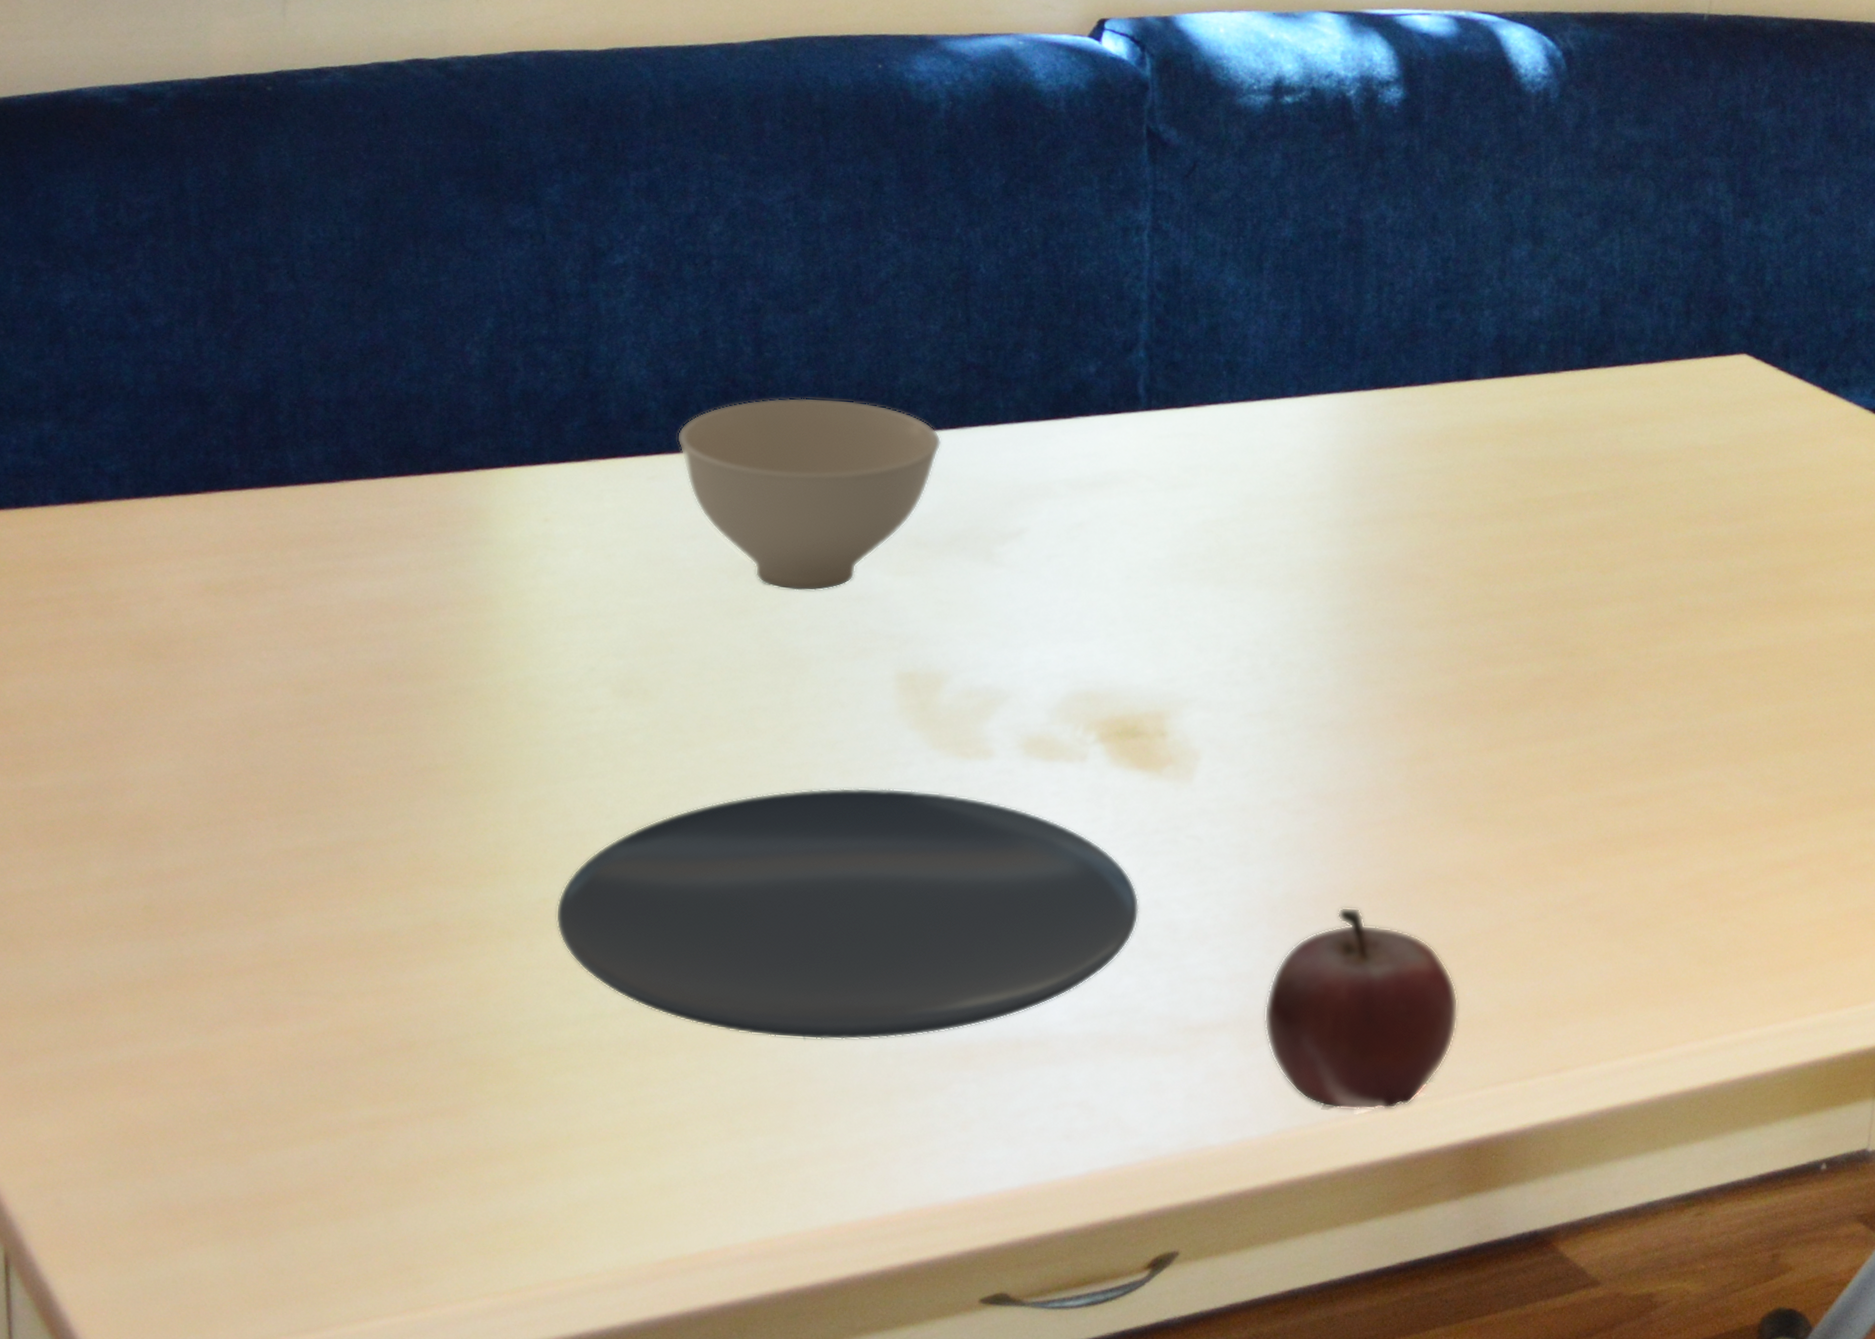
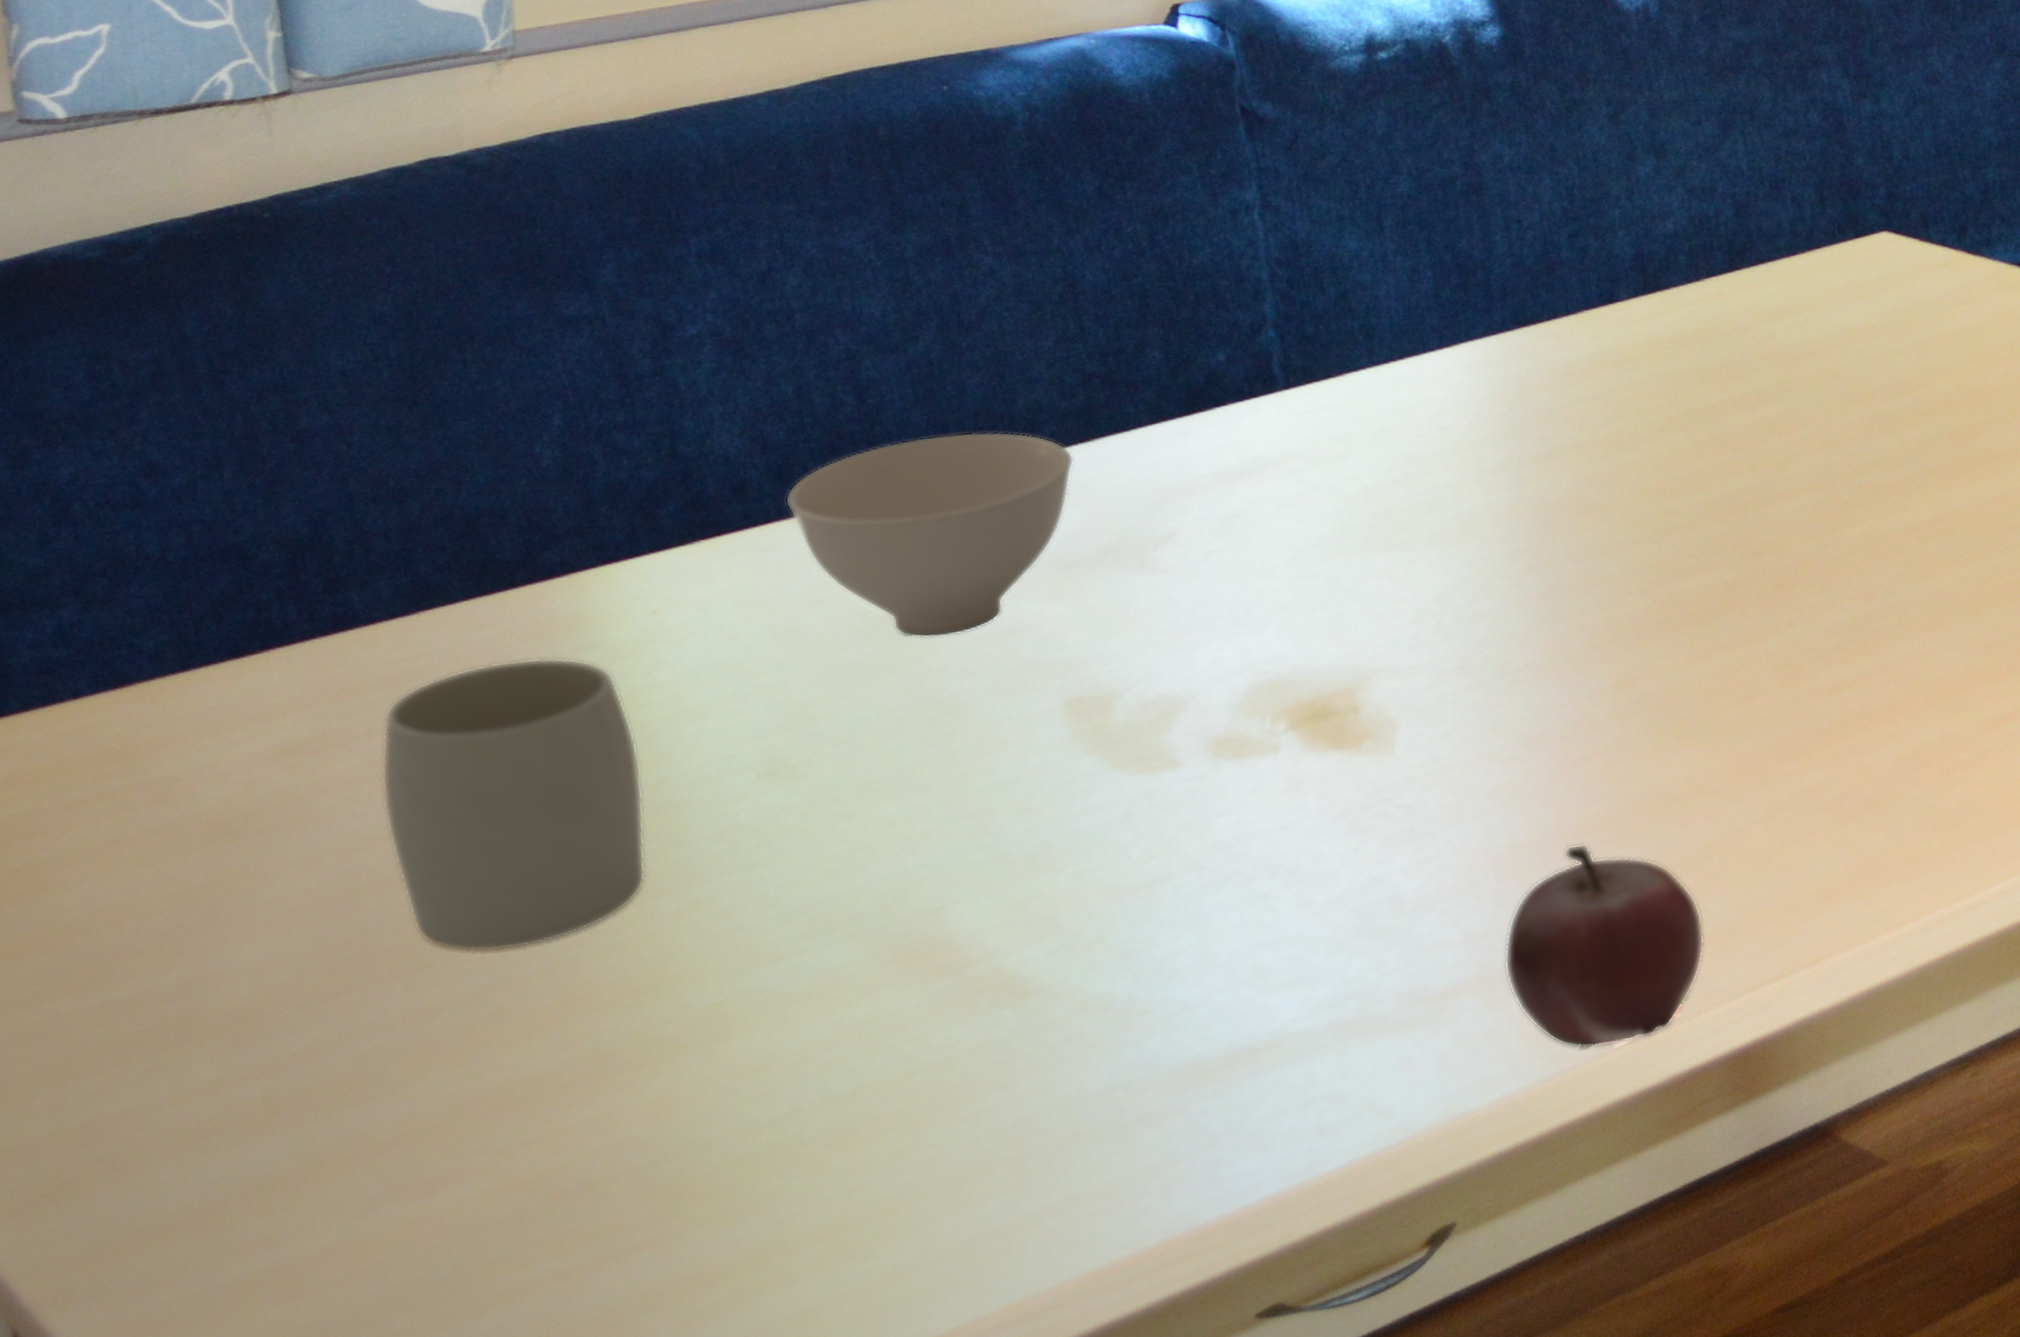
mug: none [286,541,512,810] -> present [381,657,645,950]
plate: present [555,787,1140,1040] -> none [731,811,1360,1099]

